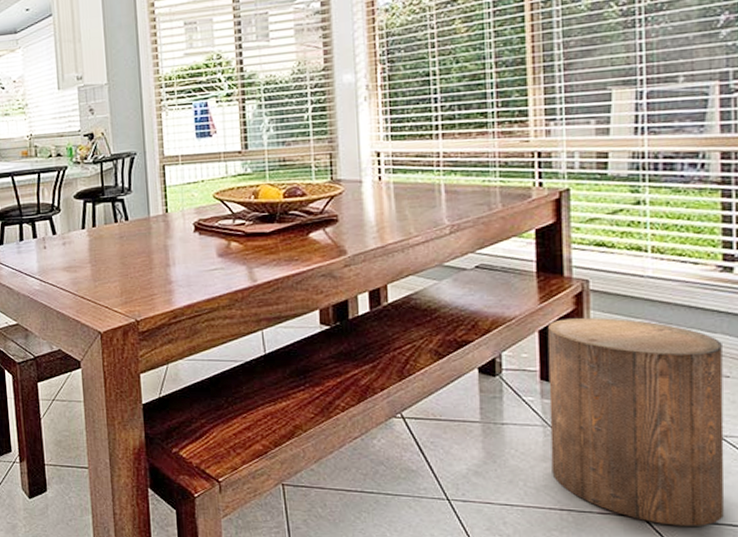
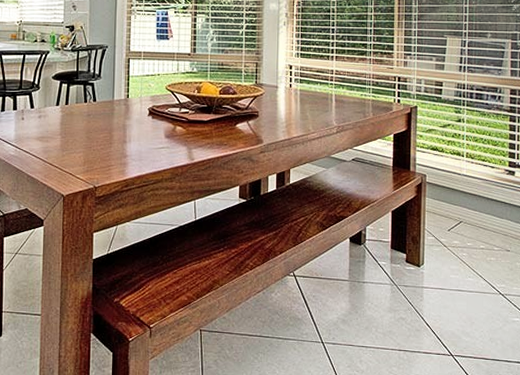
stool: present [547,317,725,526] -> none [395,202,506,362]

